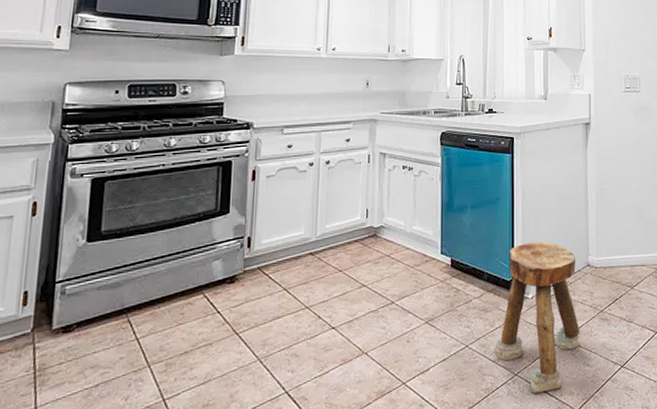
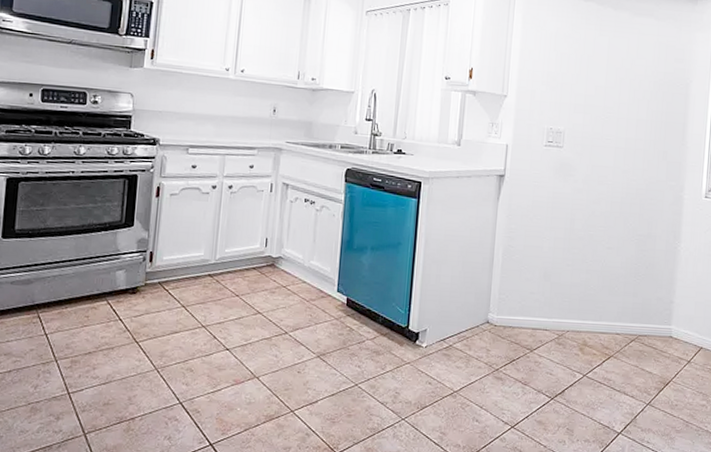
stool: present [495,242,580,394] -> none [384,291,475,440]

